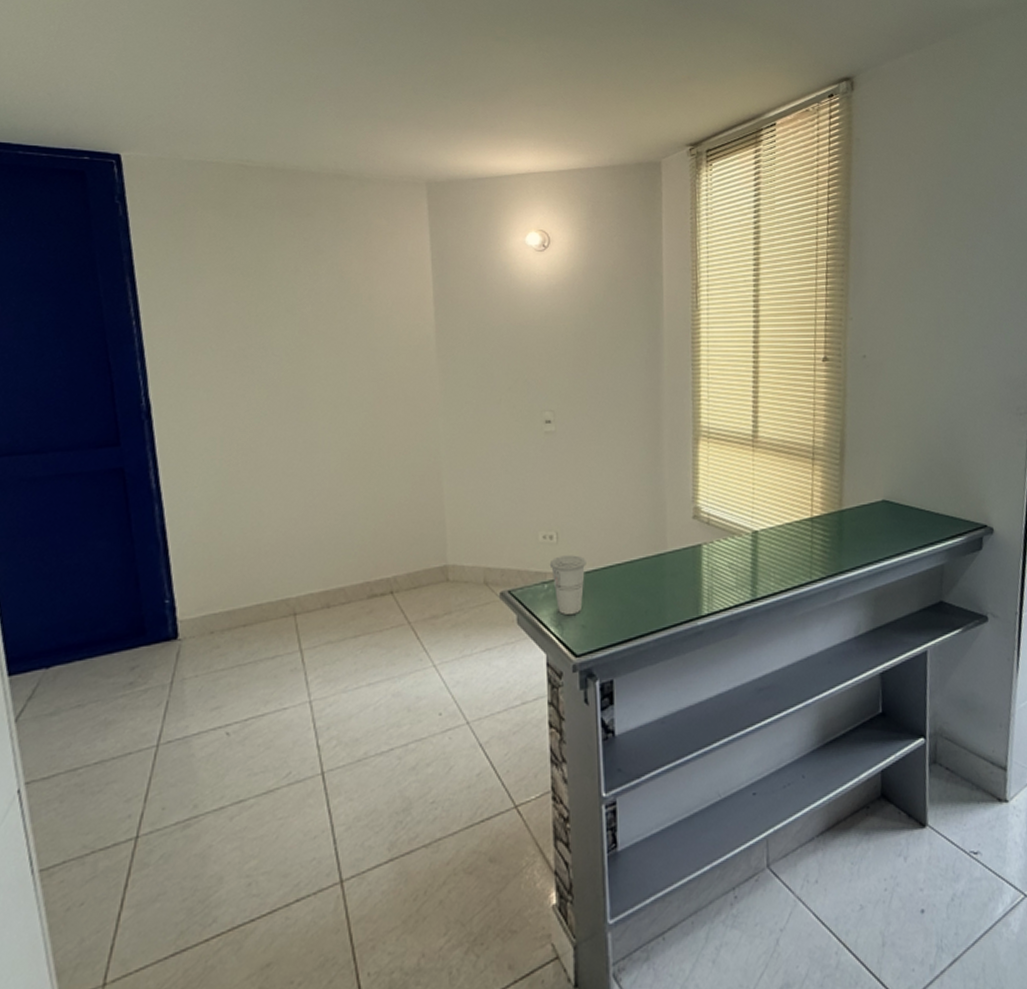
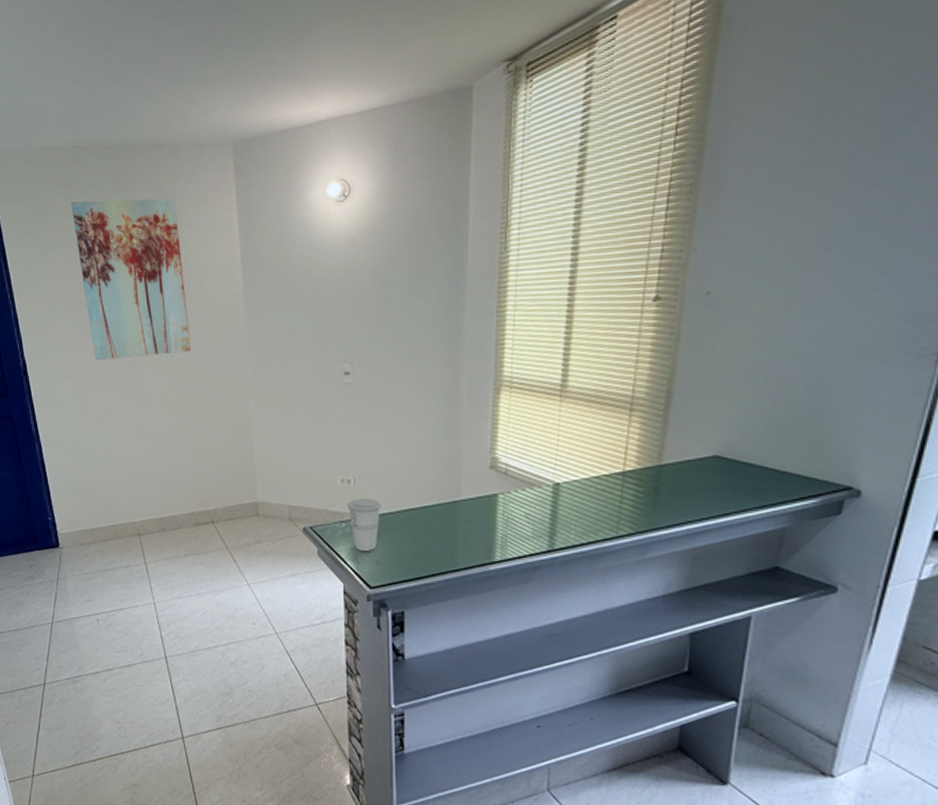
wall art: none [229,223,372,402] -> present [71,198,191,360]

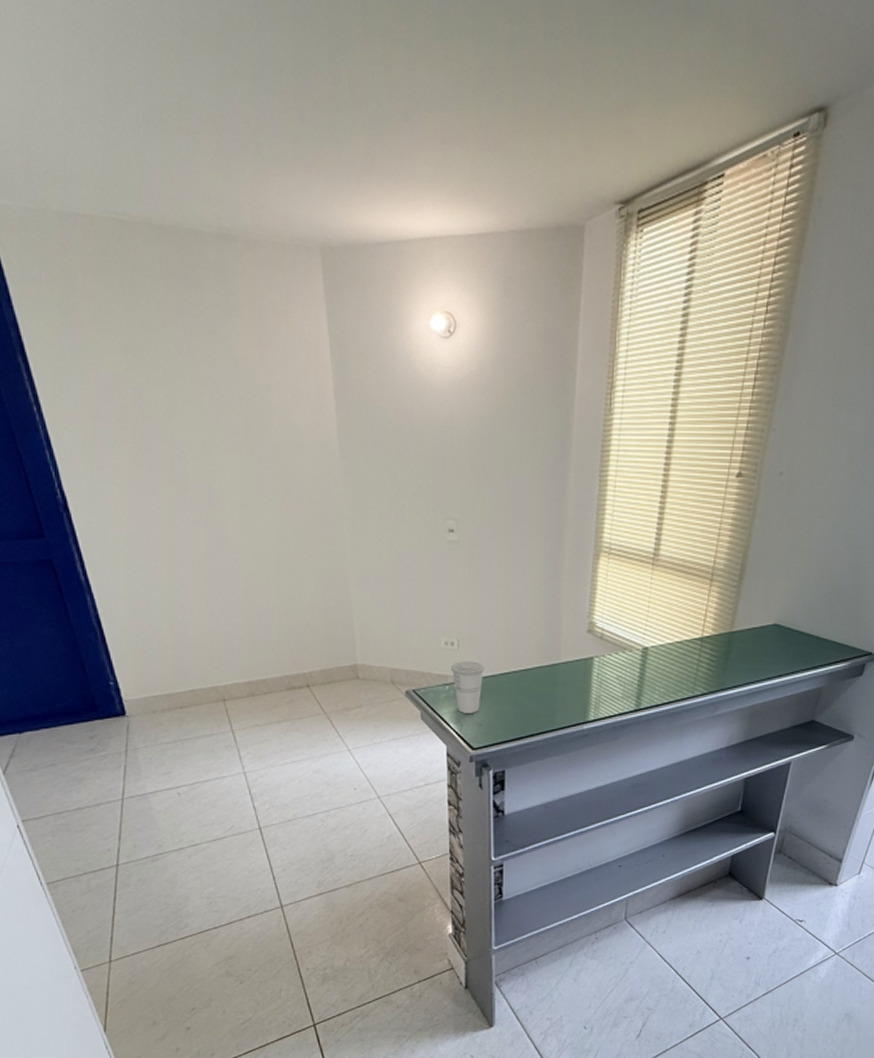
wall art: present [71,198,191,360] -> none [114,294,277,499]

